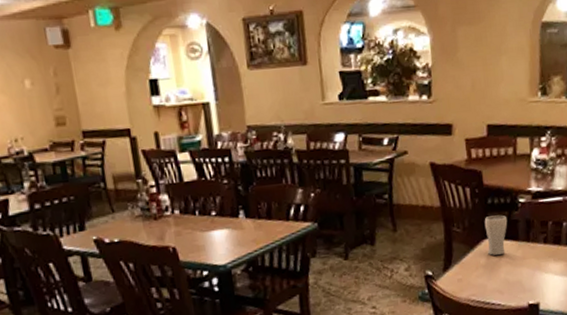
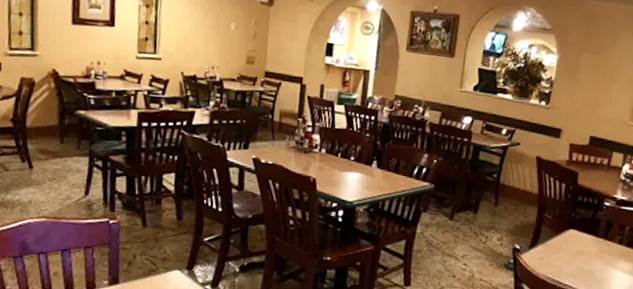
drinking glass: present [484,215,508,256] -> none [570,211,592,246]

